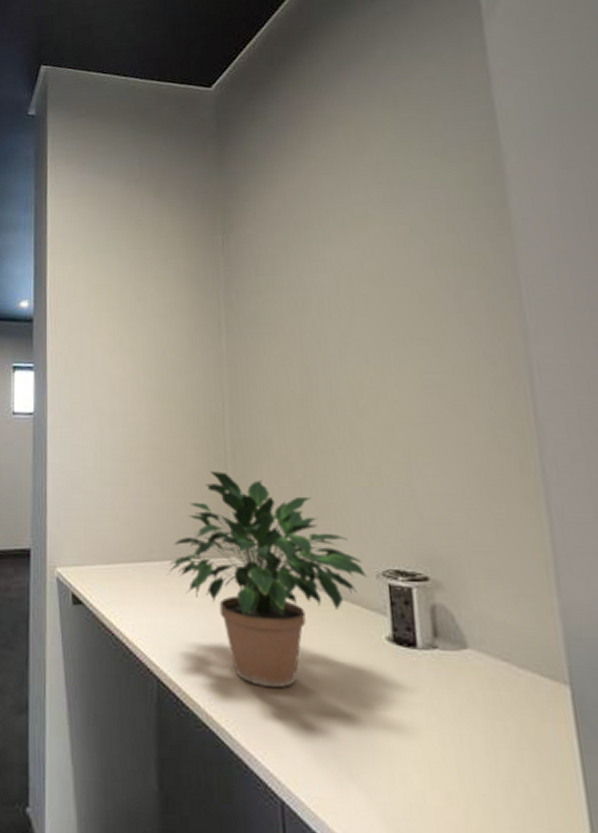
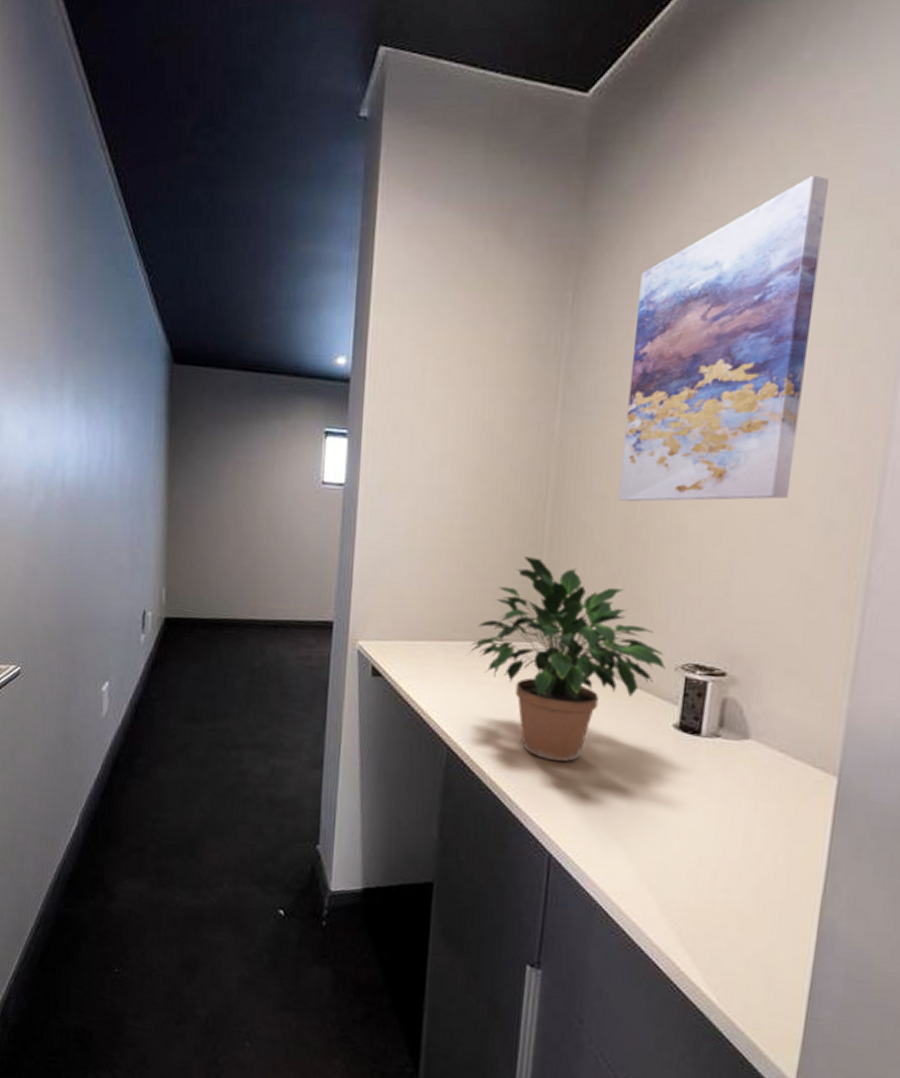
wall art: none [278,134,448,412] -> present [617,174,830,502]

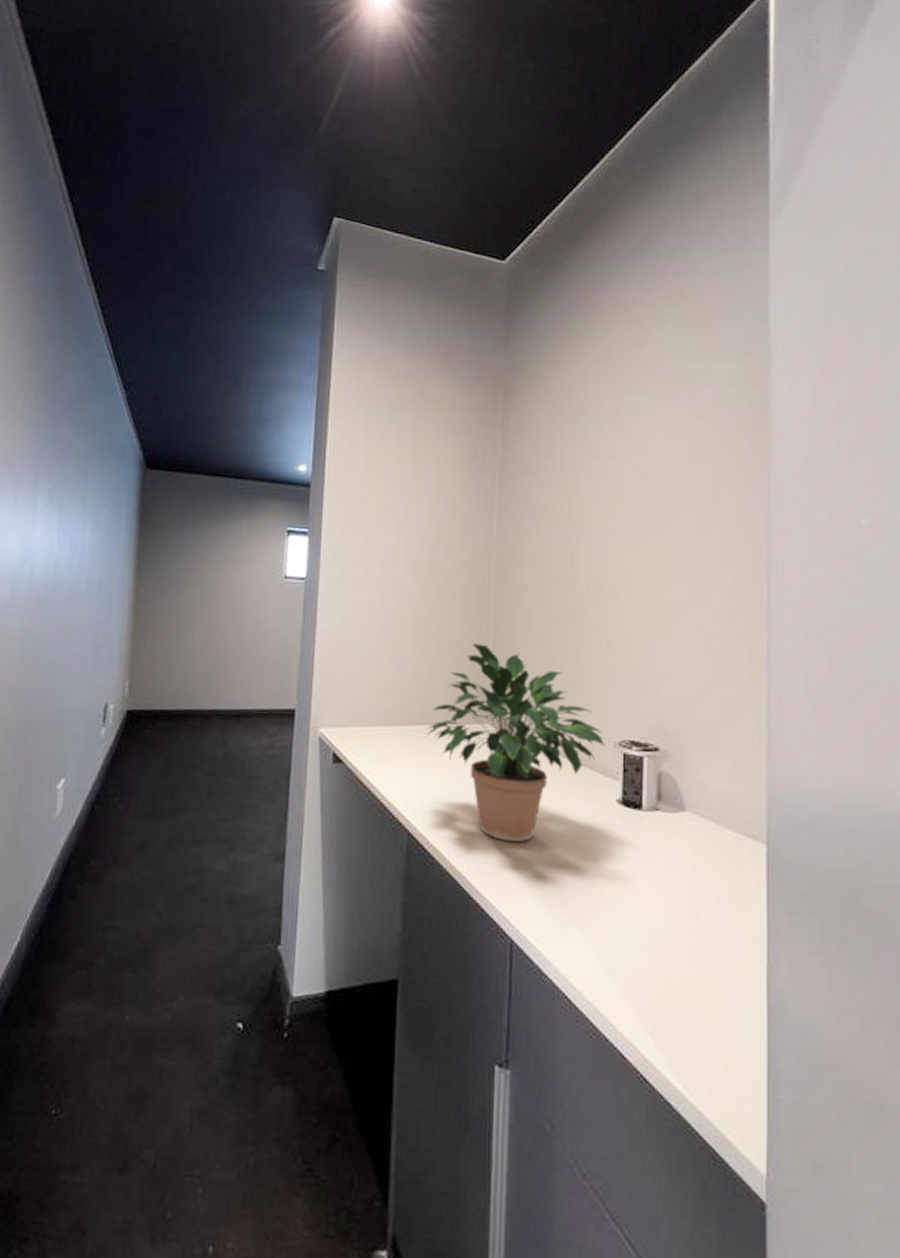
wall art: present [617,174,830,502] -> none [551,329,699,592]

